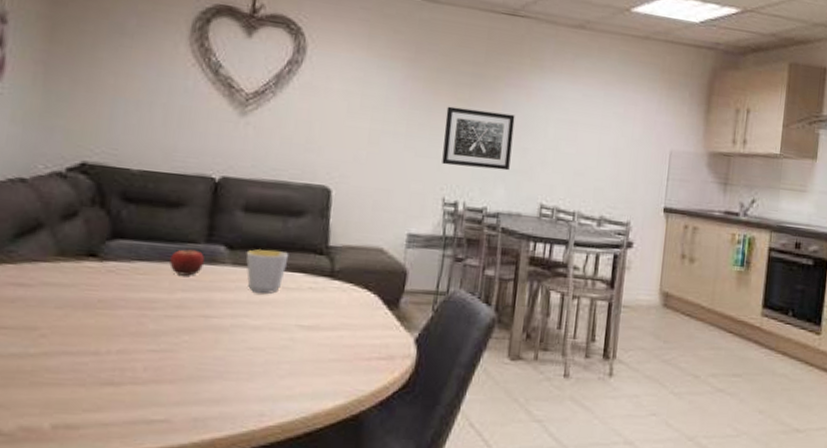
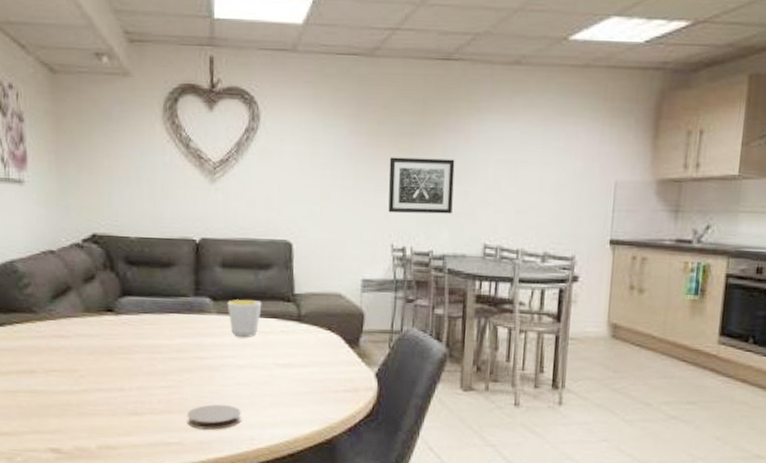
fruit: present [169,248,204,276] -> none [168,301,194,325]
coaster: none [179,373,251,404] -> present [187,404,241,430]

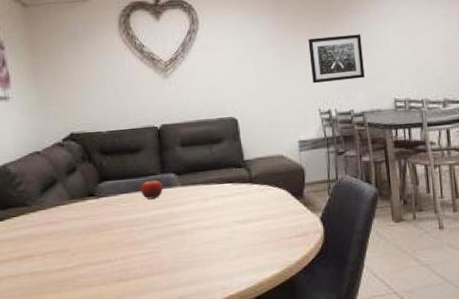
fruit: none [168,301,194,325] -> present [140,179,163,199]
coaster: present [187,404,241,430] -> none [166,262,212,286]
mug: present [227,299,262,338] -> none [189,170,219,203]

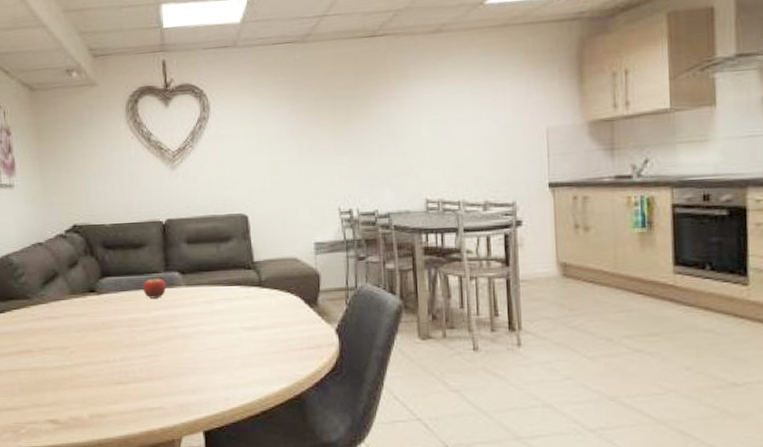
wall art: present [308,34,365,84] -> none [329,124,392,180]

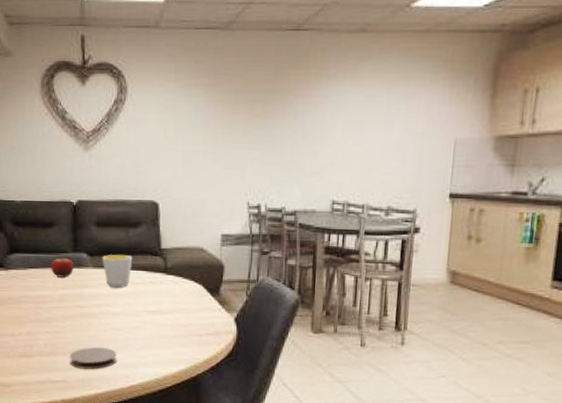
coaster: none [166,369,215,393] -> present [70,347,116,369]
mug: none [194,270,226,306] -> present [102,254,133,289]

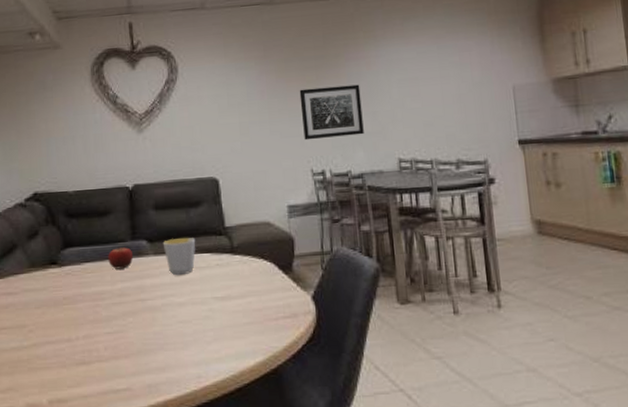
coaster: present [70,347,116,369] -> none [133,344,186,372]
wall art: none [244,122,305,174] -> present [299,84,364,141]

